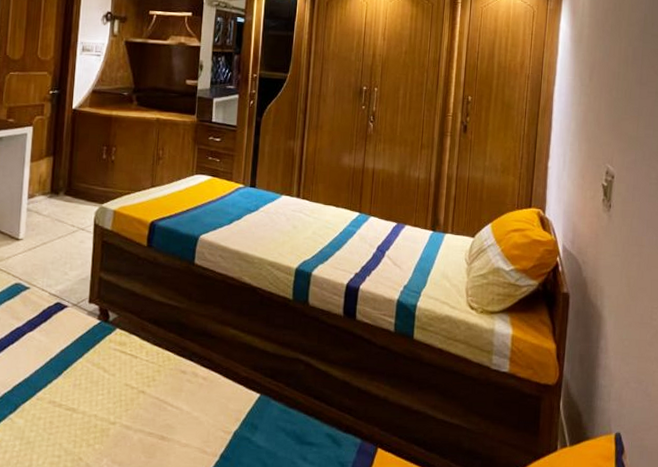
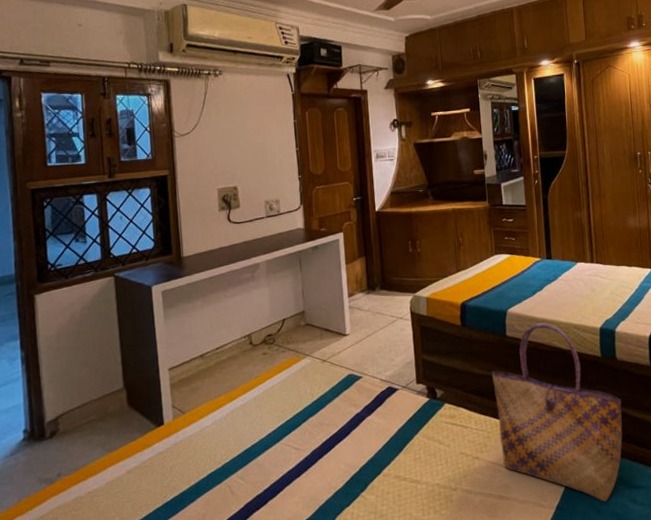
tote bag: none [170,255,307,456] -> present [491,323,622,502]

